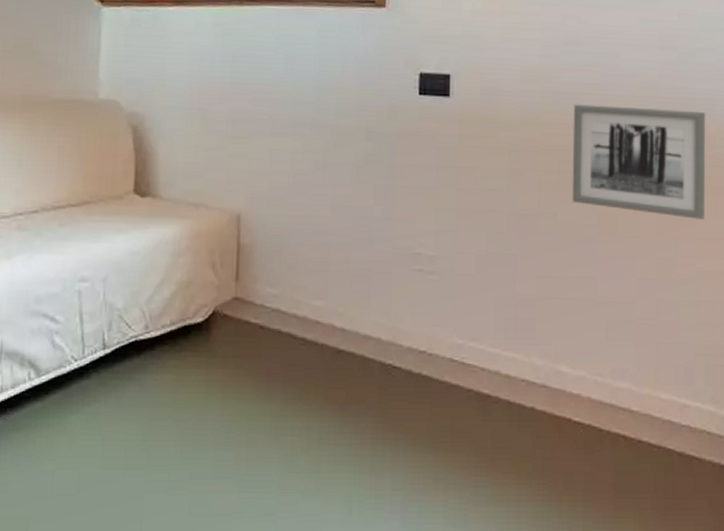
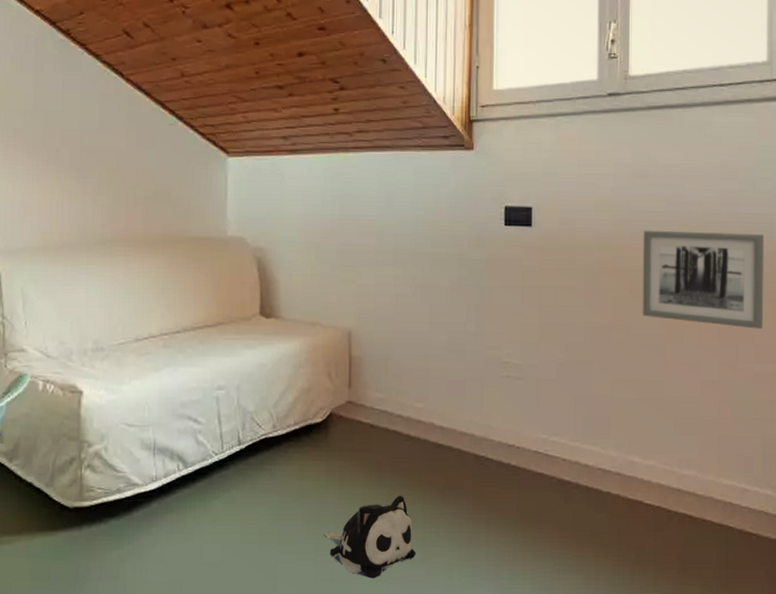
plush toy: none [202,411,310,512] -> present [324,496,416,579]

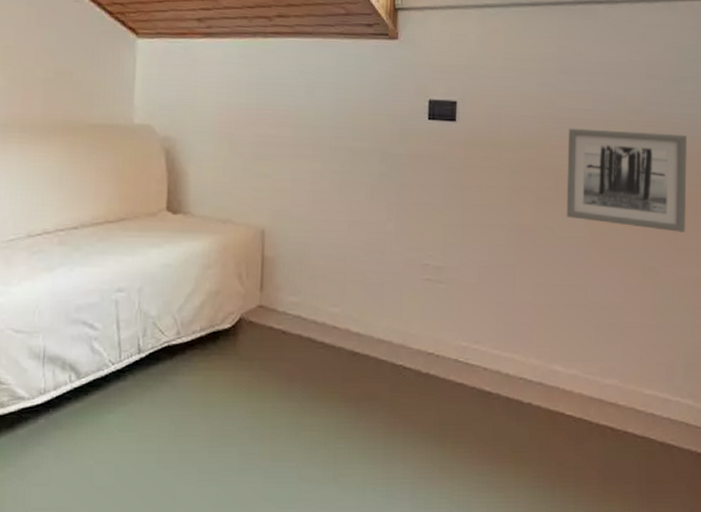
plush toy: present [324,496,416,579] -> none [229,409,328,500]

